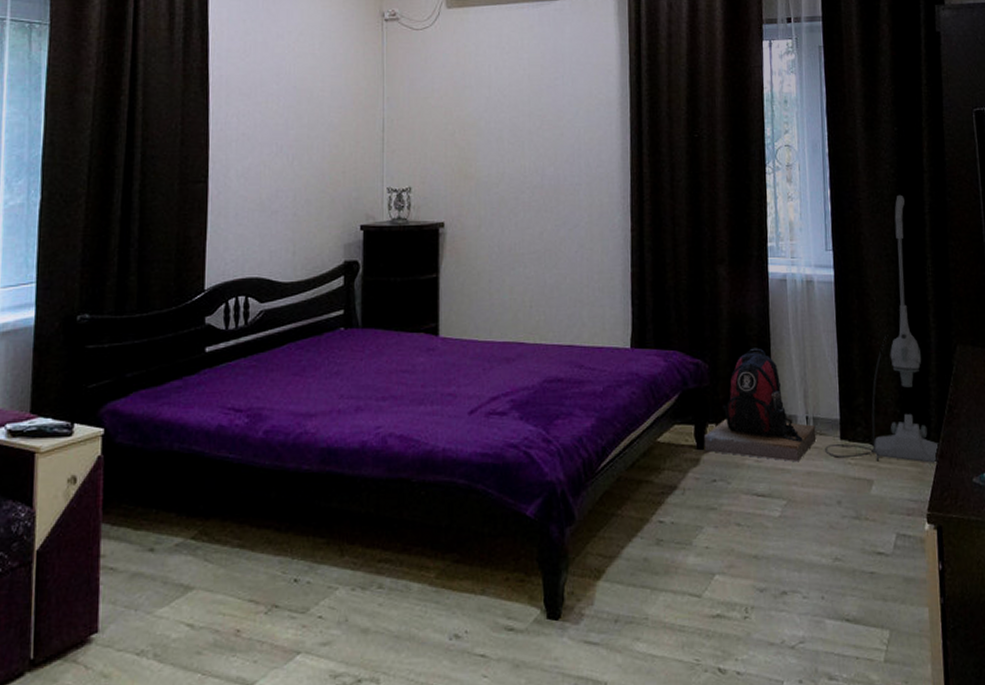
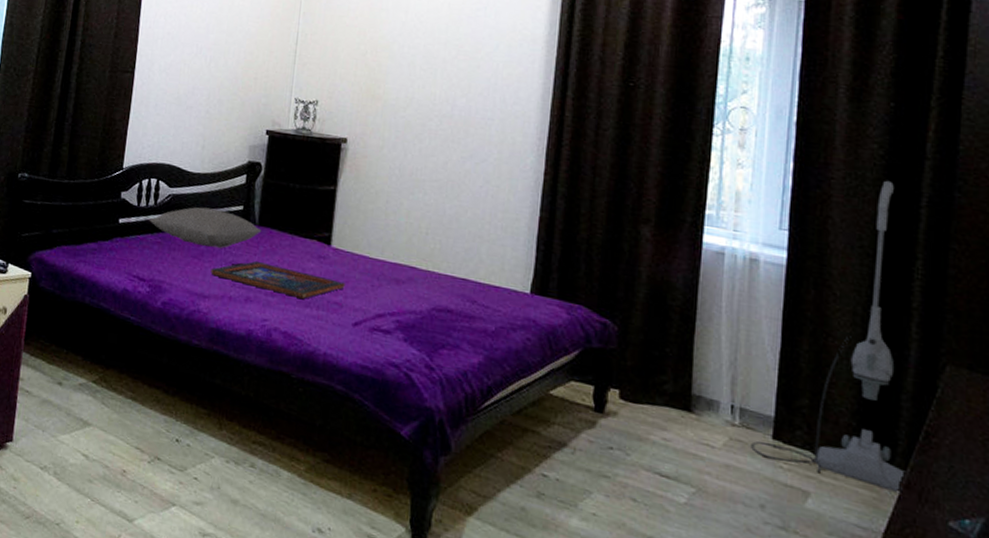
pillow: none [240,318,366,361] -> present [148,207,262,249]
religious icon: none [315,365,457,397] -> present [210,260,345,299]
backpack: present [703,348,817,463] -> none [602,319,743,452]

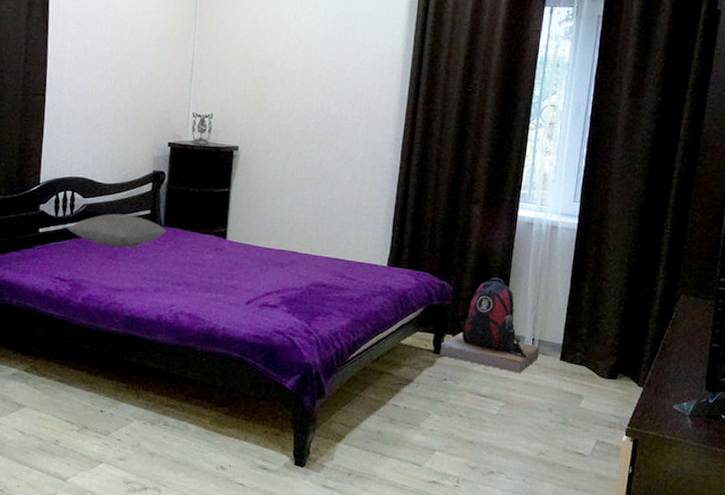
religious icon: present [210,260,345,299] -> none [124,256,239,285]
backpack: none [602,319,743,452] -> present [439,277,540,374]
vacuum cleaner: present [751,180,905,495] -> none [545,158,656,390]

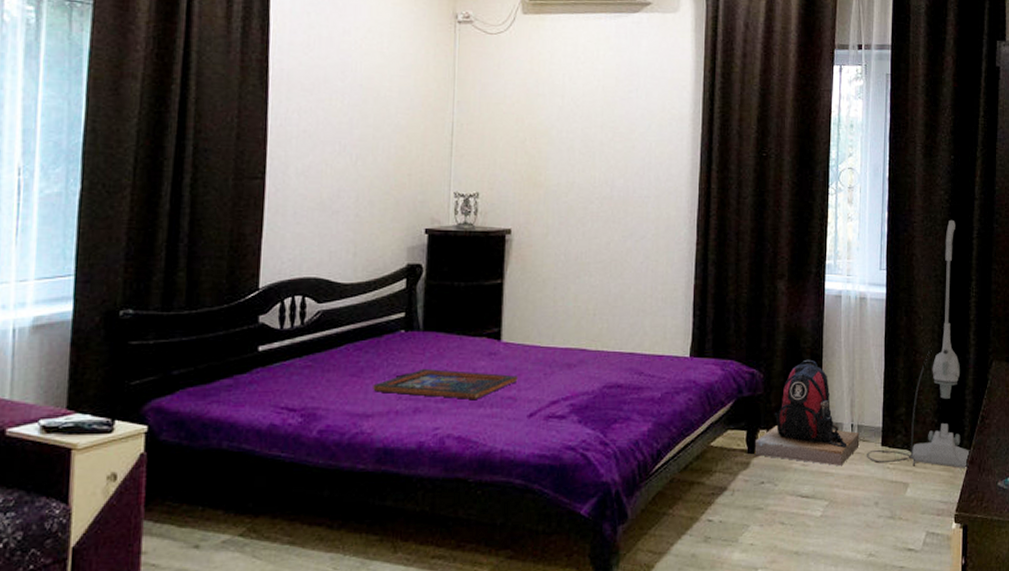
pillow: present [66,213,167,248] -> none [295,320,427,361]
religious icon: none [124,256,239,285] -> present [373,368,518,399]
vacuum cleaner: none [545,158,656,390] -> present [867,219,970,469]

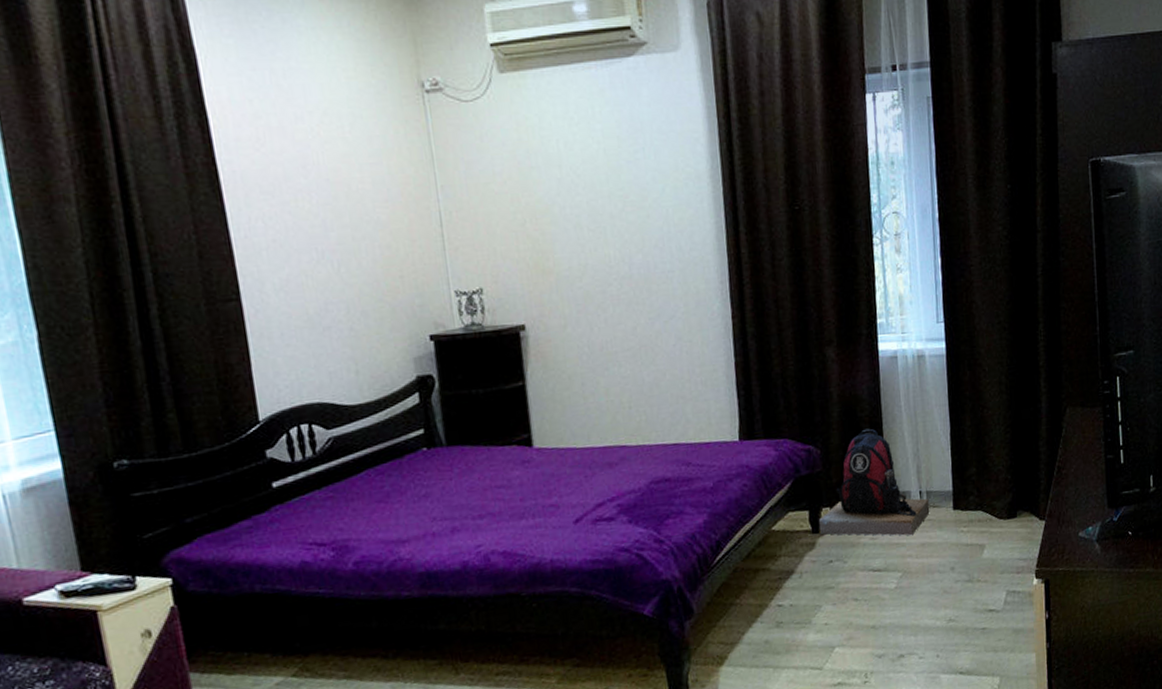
religious icon: present [373,368,518,399] -> none [403,481,557,516]
vacuum cleaner: present [867,219,970,469] -> none [938,257,1047,528]

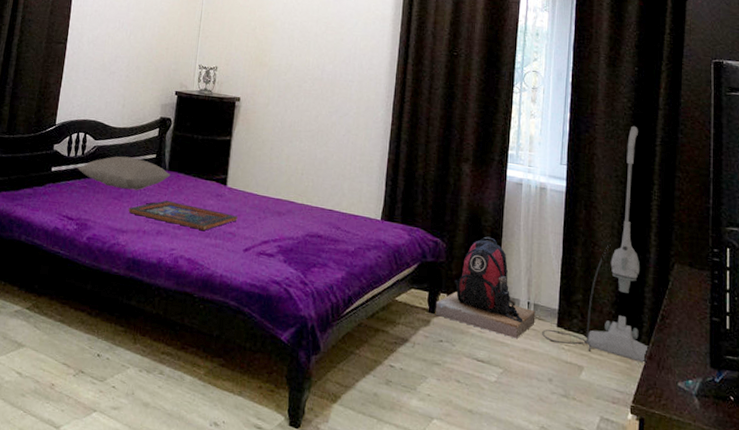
pillow: none [310,440,452,488] -> present [77,156,171,190]
religious icon: none [403,481,557,516] -> present [128,200,238,231]
vacuum cleaner: none [938,257,1047,528] -> present [542,125,648,364]

